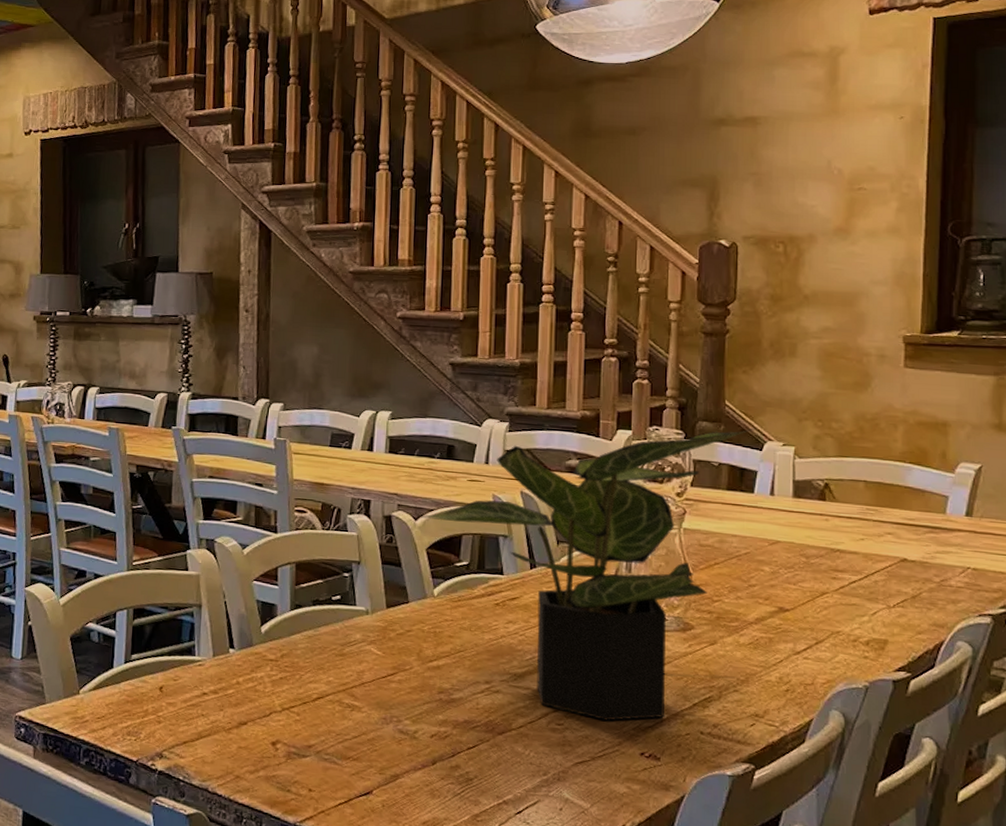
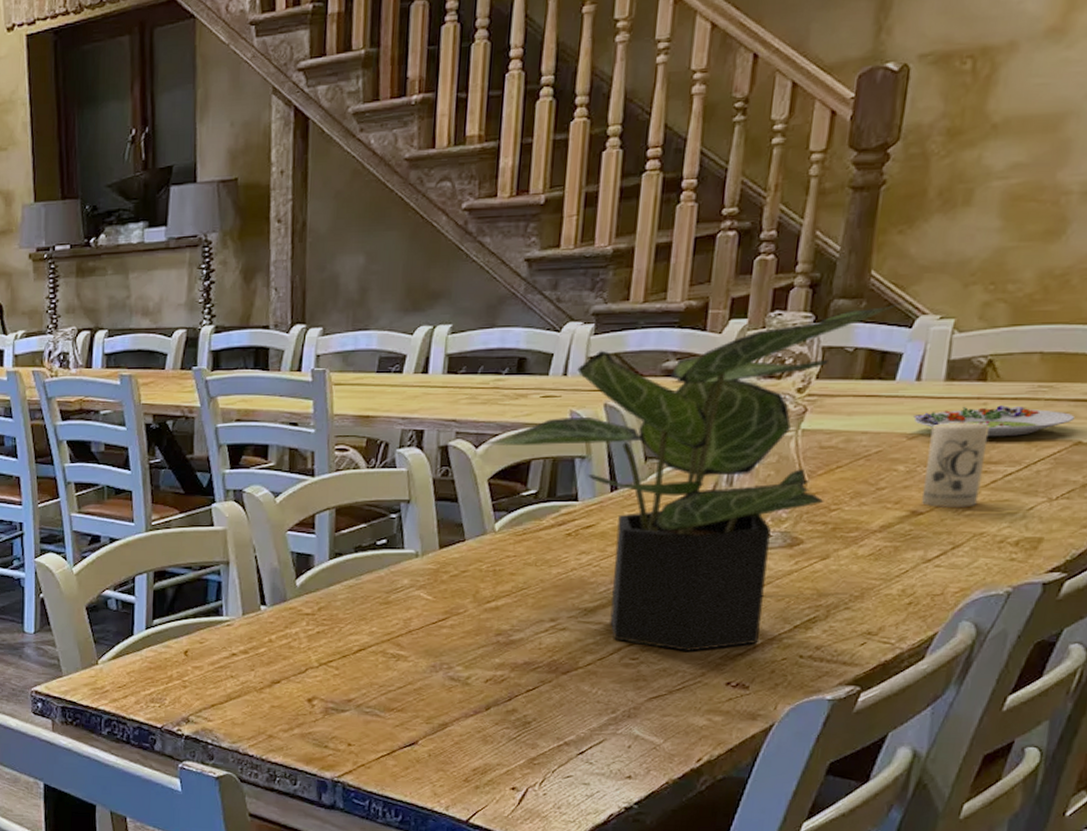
salad plate: none [772,521,898,550] -> present [913,405,1074,437]
candle: none [786,533,833,609] -> present [922,423,990,509]

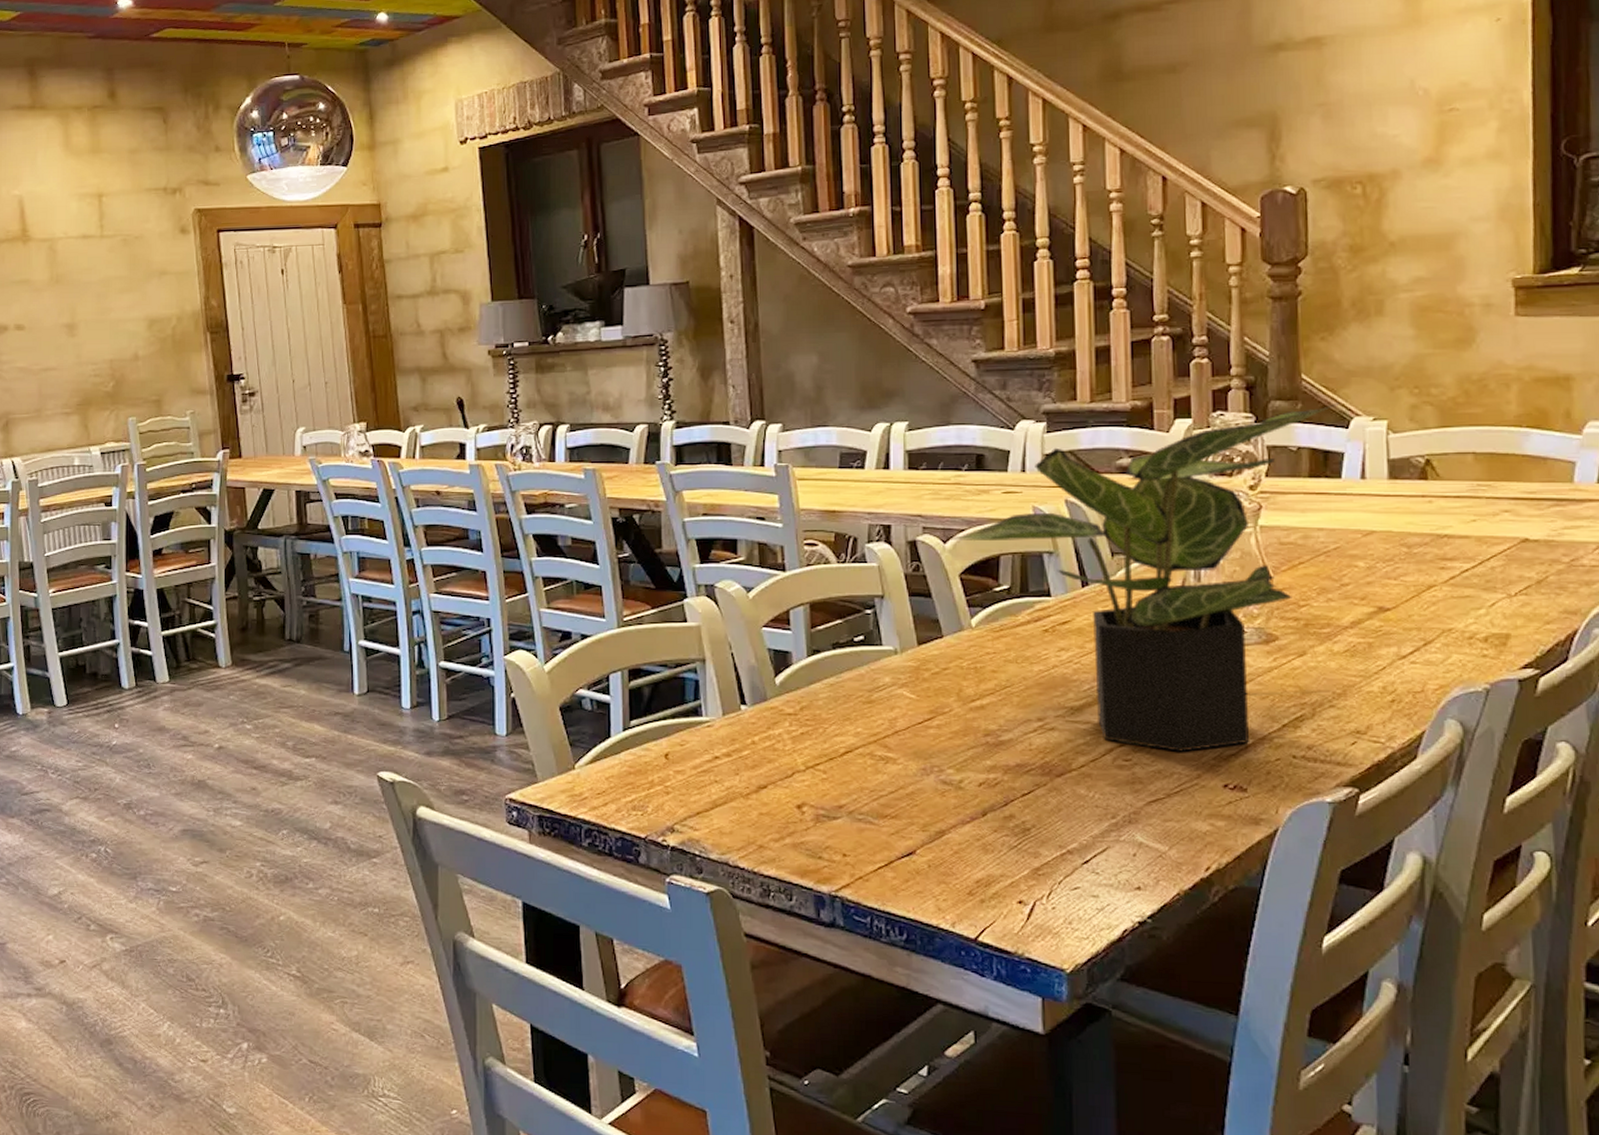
salad plate: present [913,405,1074,437] -> none [1365,503,1517,534]
candle: present [922,423,990,509] -> none [1383,520,1441,605]

